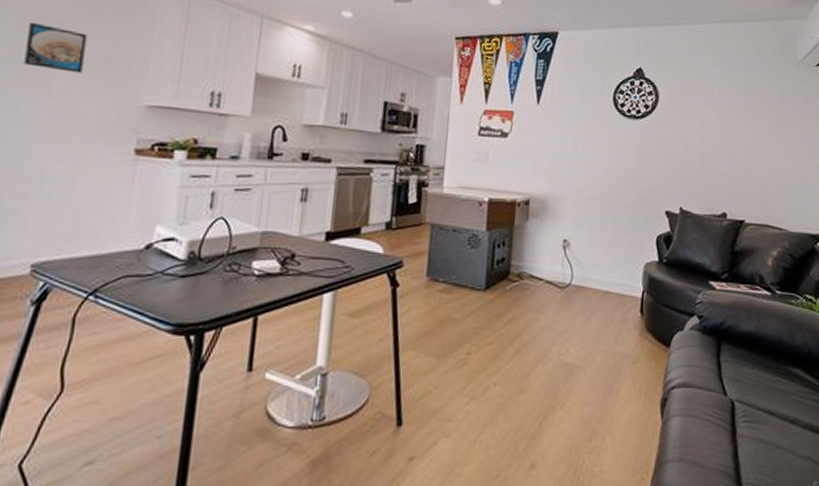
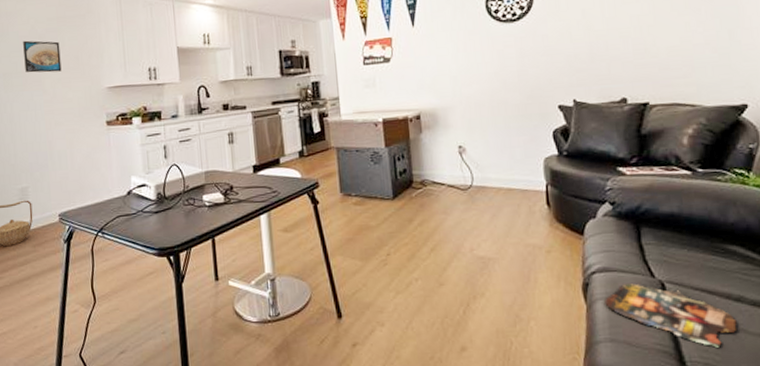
magazine: none [679,401,790,469] -> present [605,284,737,348]

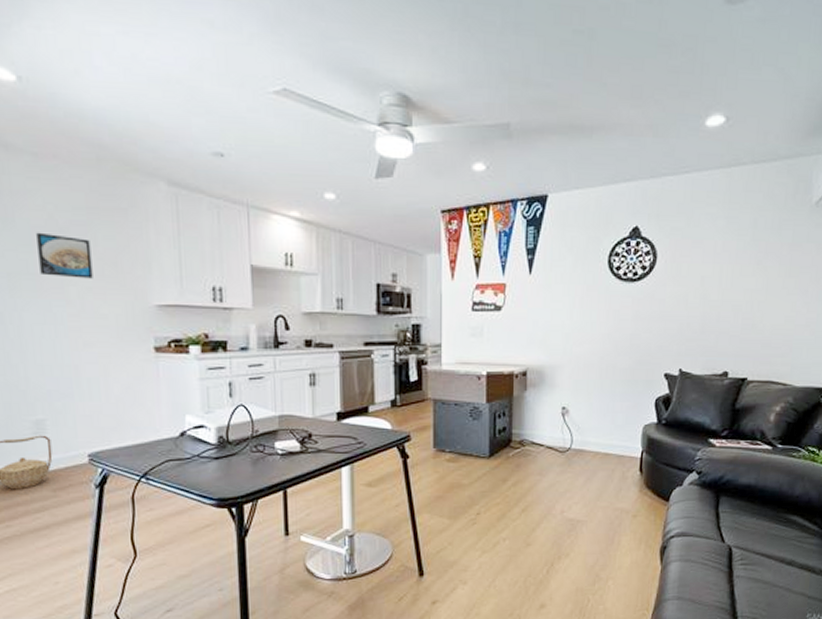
magazine: present [605,284,737,348] -> none [678,548,785,604]

